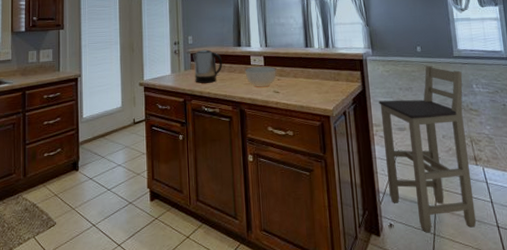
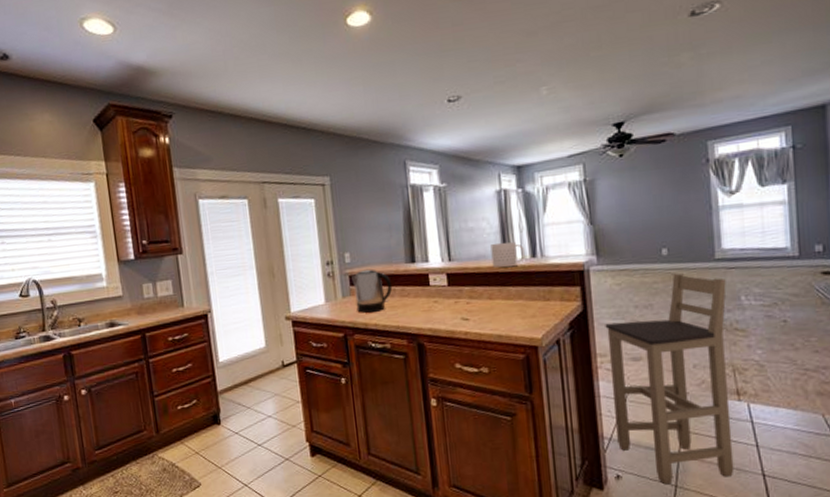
bowl: present [245,66,277,88] -> none [422,286,465,315]
mug: none [296,35,321,55] -> present [490,242,525,268]

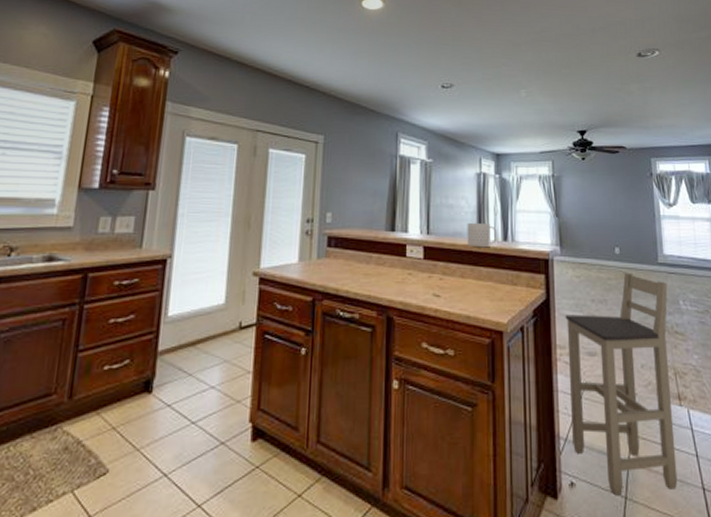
kettle: present [351,269,393,313] -> none [330,232,370,278]

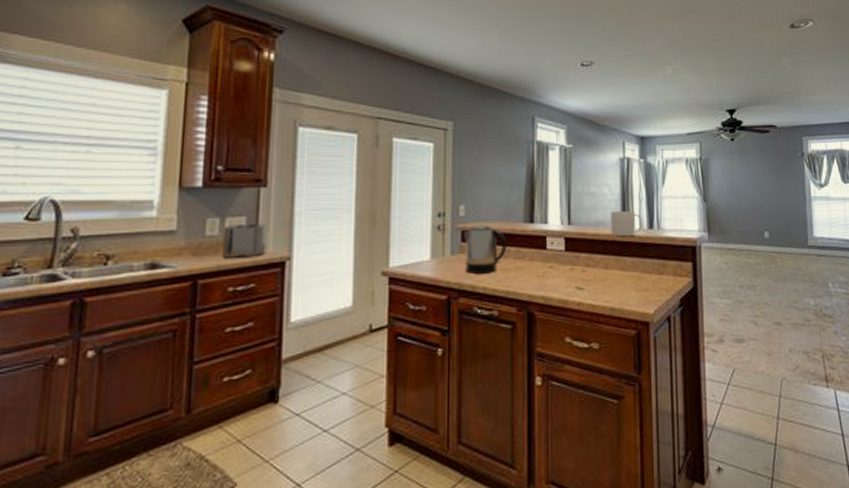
toaster: none [111,222,154,256] -> present [222,223,268,260]
kettle: none [330,232,370,278] -> present [464,225,507,274]
bar stool: present [565,272,678,496] -> none [713,256,824,478]

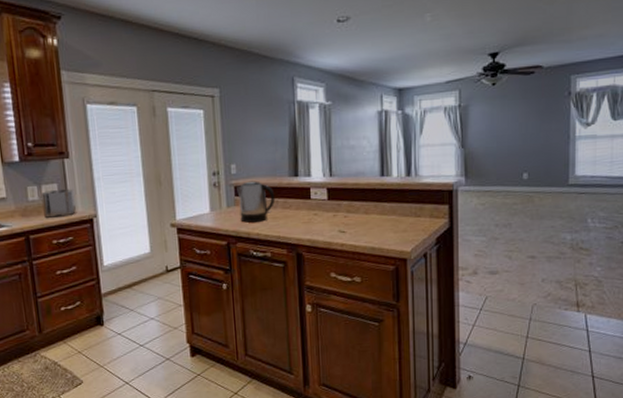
mug: present [610,210,642,237] -> none [369,160,400,185]

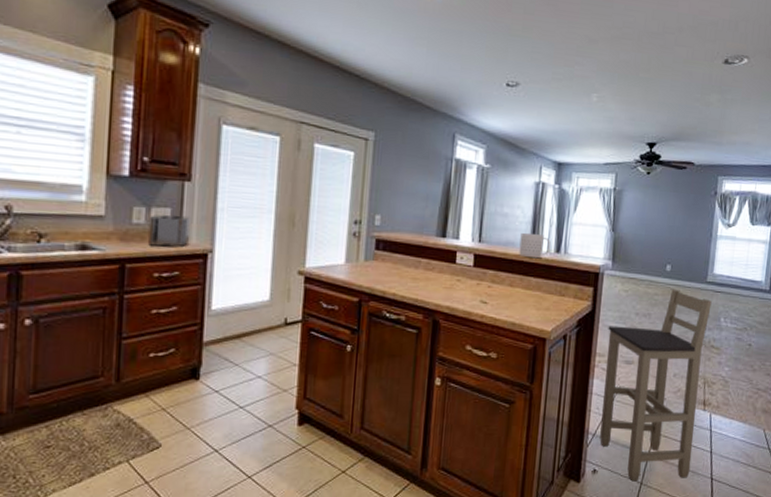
kettle: present [237,180,276,223] -> none [377,235,419,281]
mug: none [369,160,400,185] -> present [519,232,550,259]
bar stool: none [468,196,576,385] -> present [599,288,712,482]

